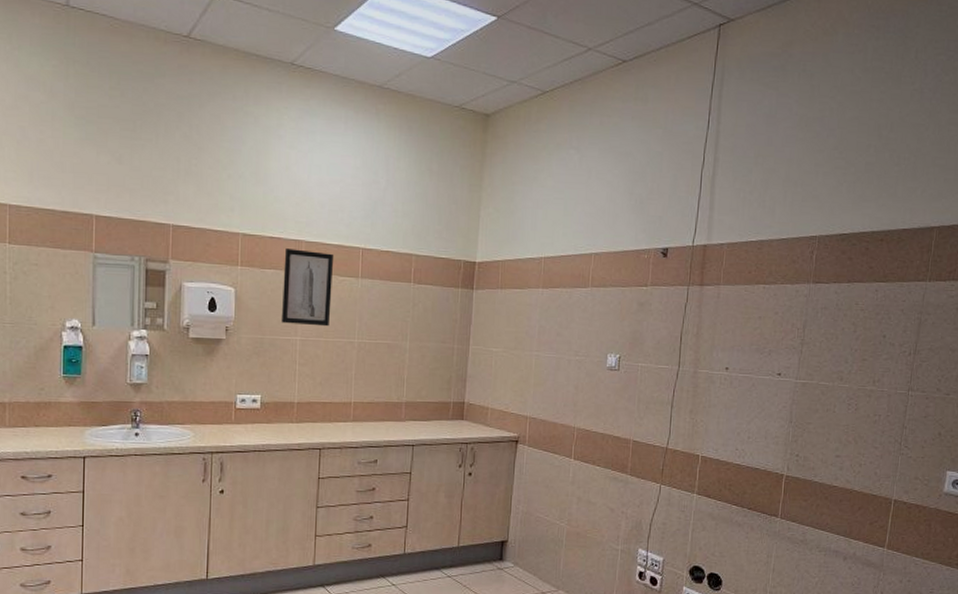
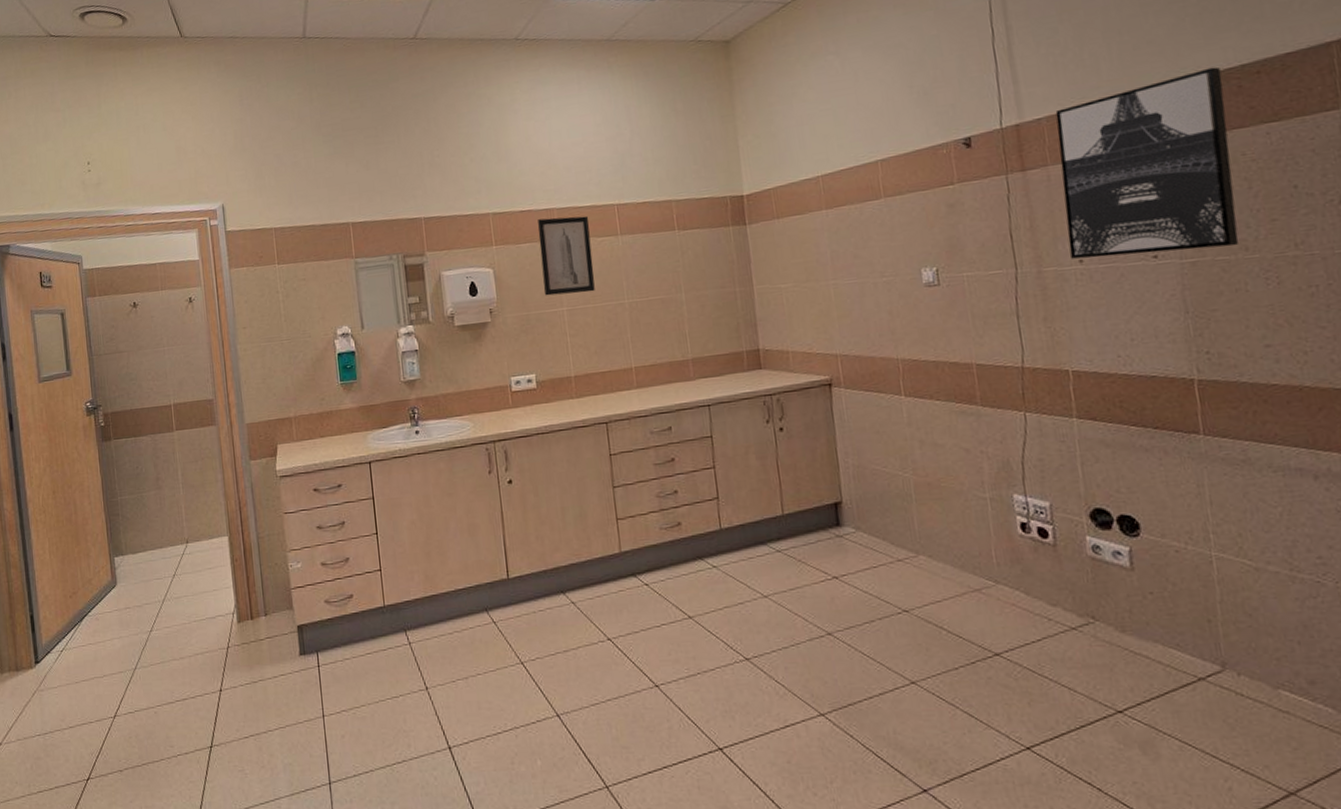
wall art: none [721,228,857,376] -> present [1055,67,1239,259]

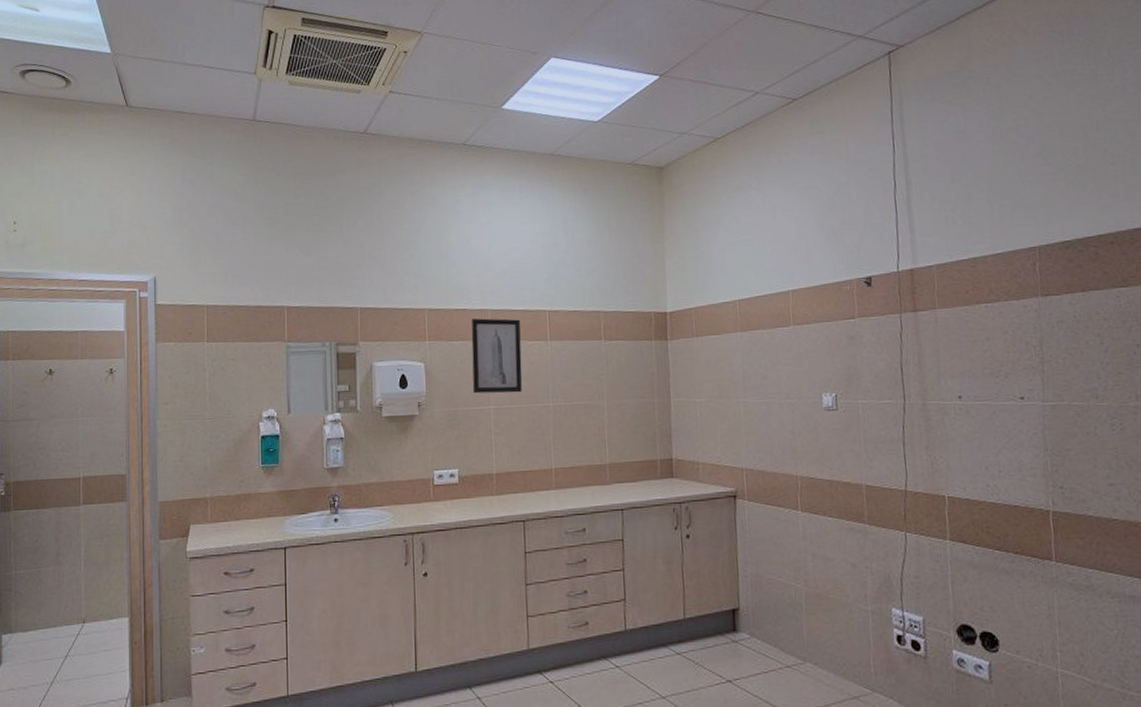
wall art: present [1055,67,1239,259] -> none [944,234,1091,395]

